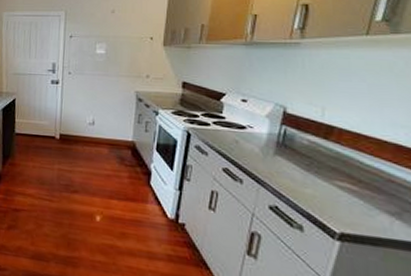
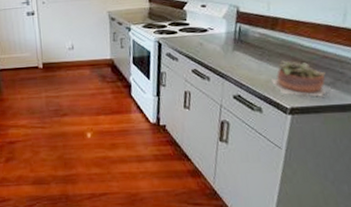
succulent plant: none [317,175,392,229] -> present [270,60,329,97]

